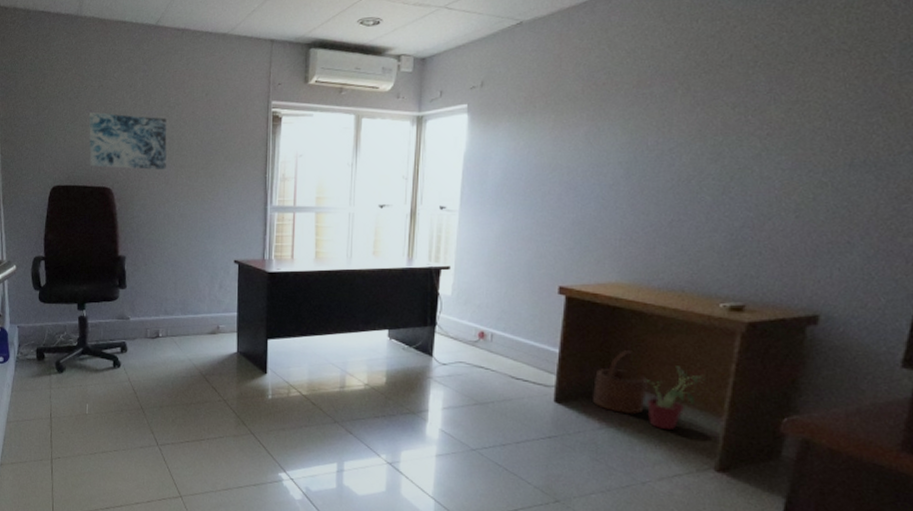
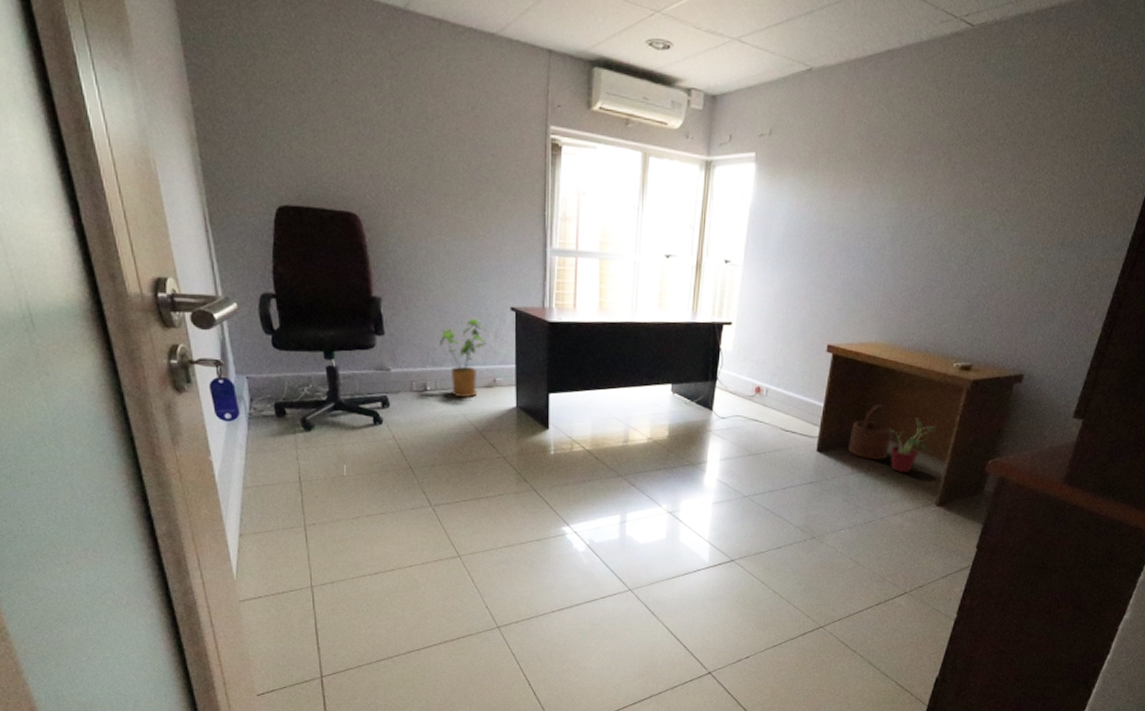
wall art: present [89,112,167,170] -> none [322,115,426,197]
house plant: none [172,271,212,343] -> present [440,318,486,397]

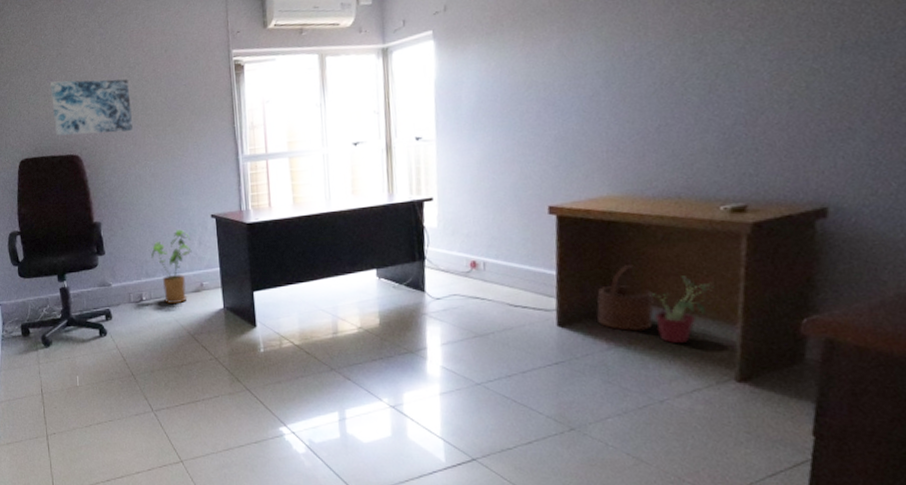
wall art: none [322,115,426,197] -> present [51,79,133,136]

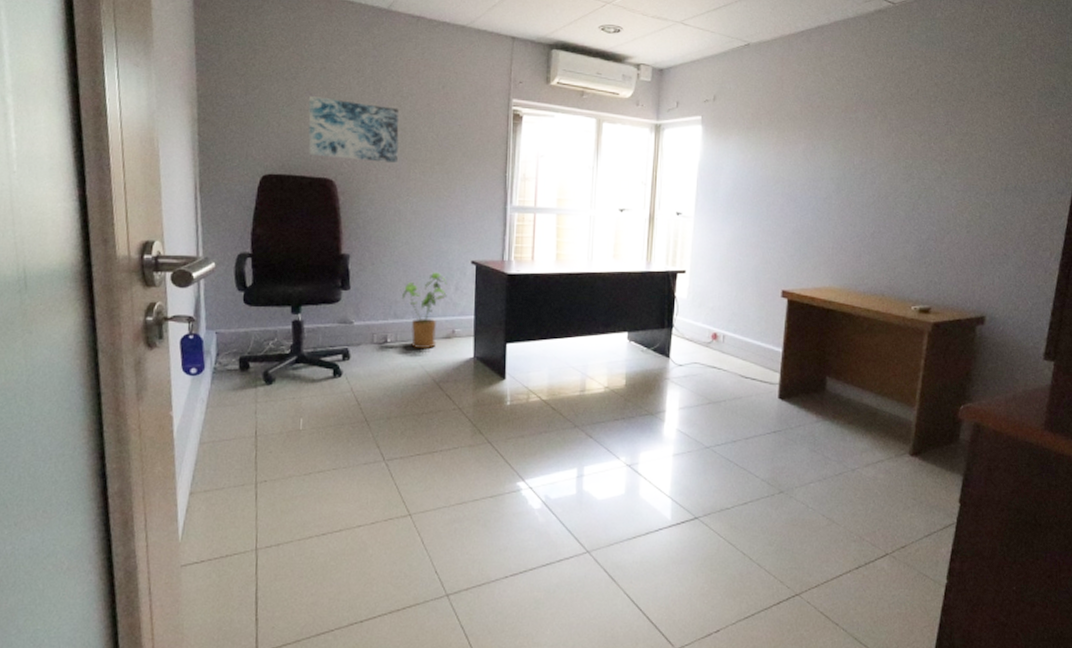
wooden bucket: present [597,265,655,332] -> none [811,349,857,408]
potted plant: present [649,275,715,344] -> none [853,362,902,421]

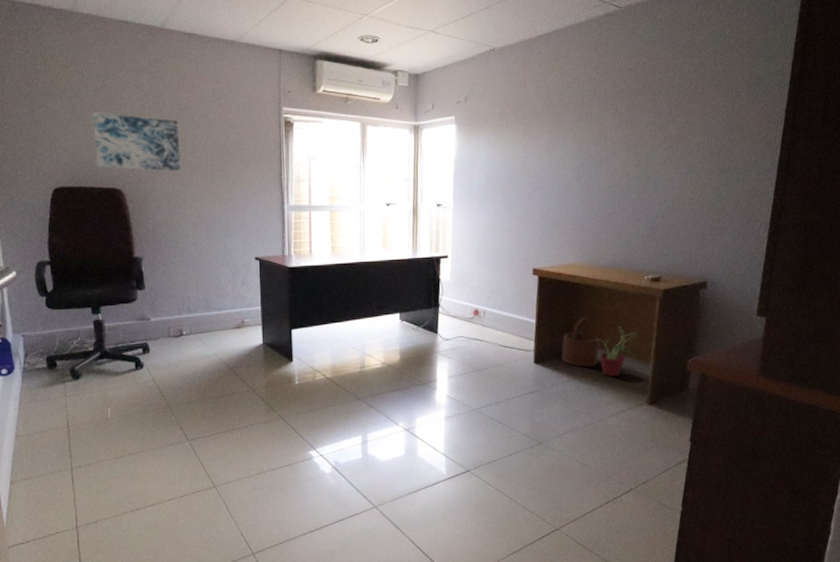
house plant: present [402,272,448,348] -> none [194,269,235,339]
wooden bucket: none [811,349,857,408] -> present [562,317,600,368]
potted plant: none [853,362,902,421] -> present [597,326,638,377]

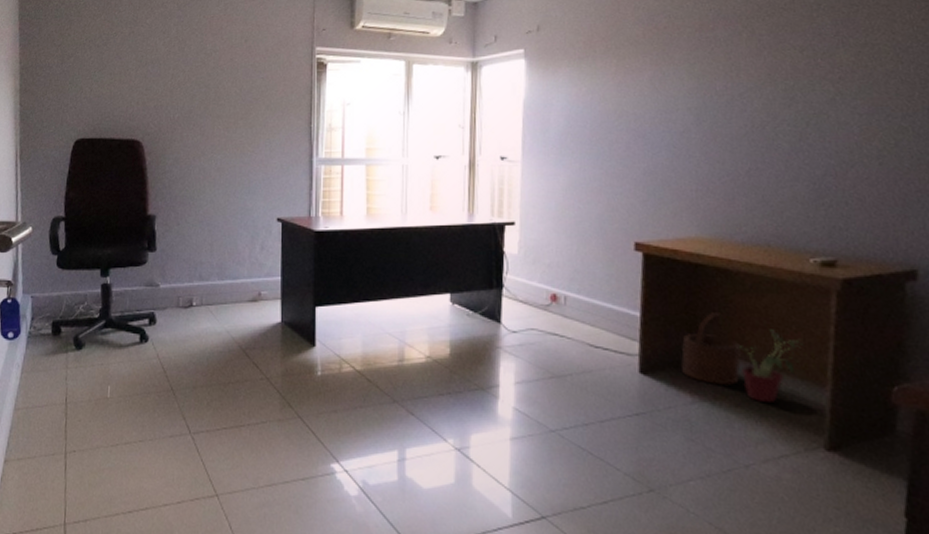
wall art: present [93,112,180,172] -> none [117,60,203,121]

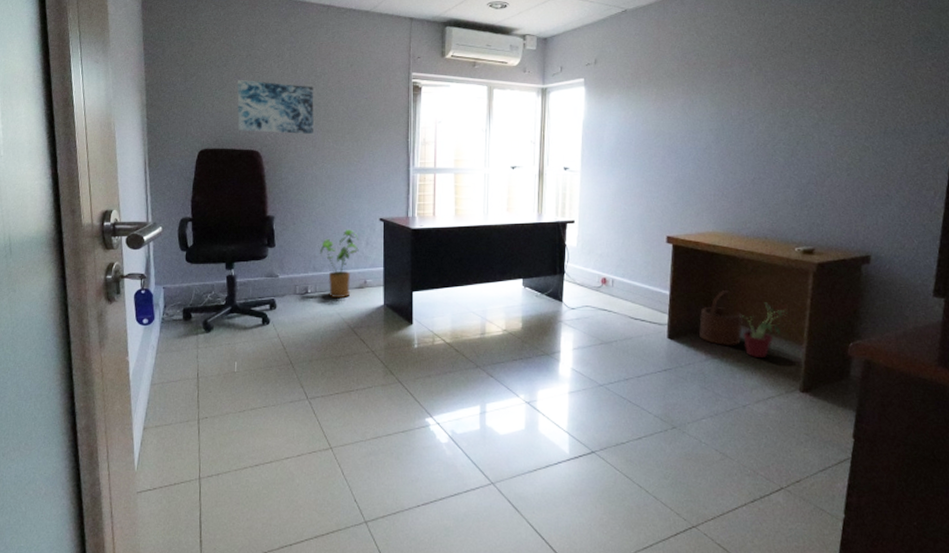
wall art: none [117,60,203,121] -> present [237,80,314,135]
house plant: none [207,231,253,312] -> present [320,229,359,297]

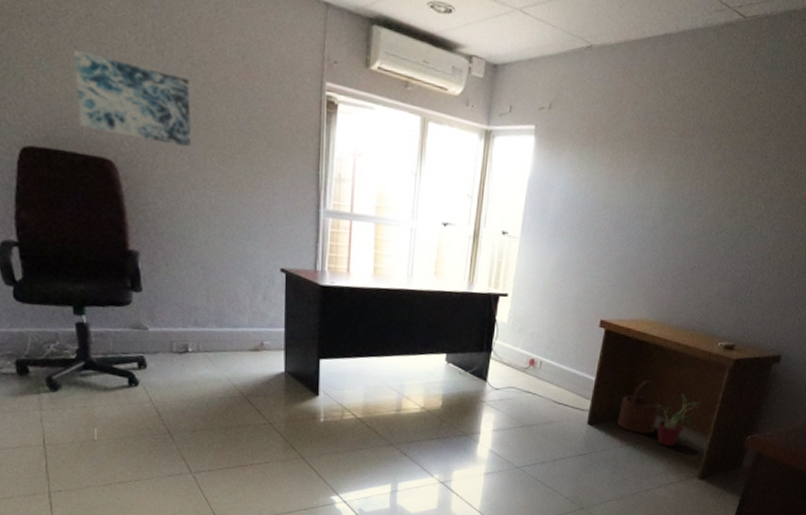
house plant: present [320,229,359,297] -> none [203,278,254,360]

